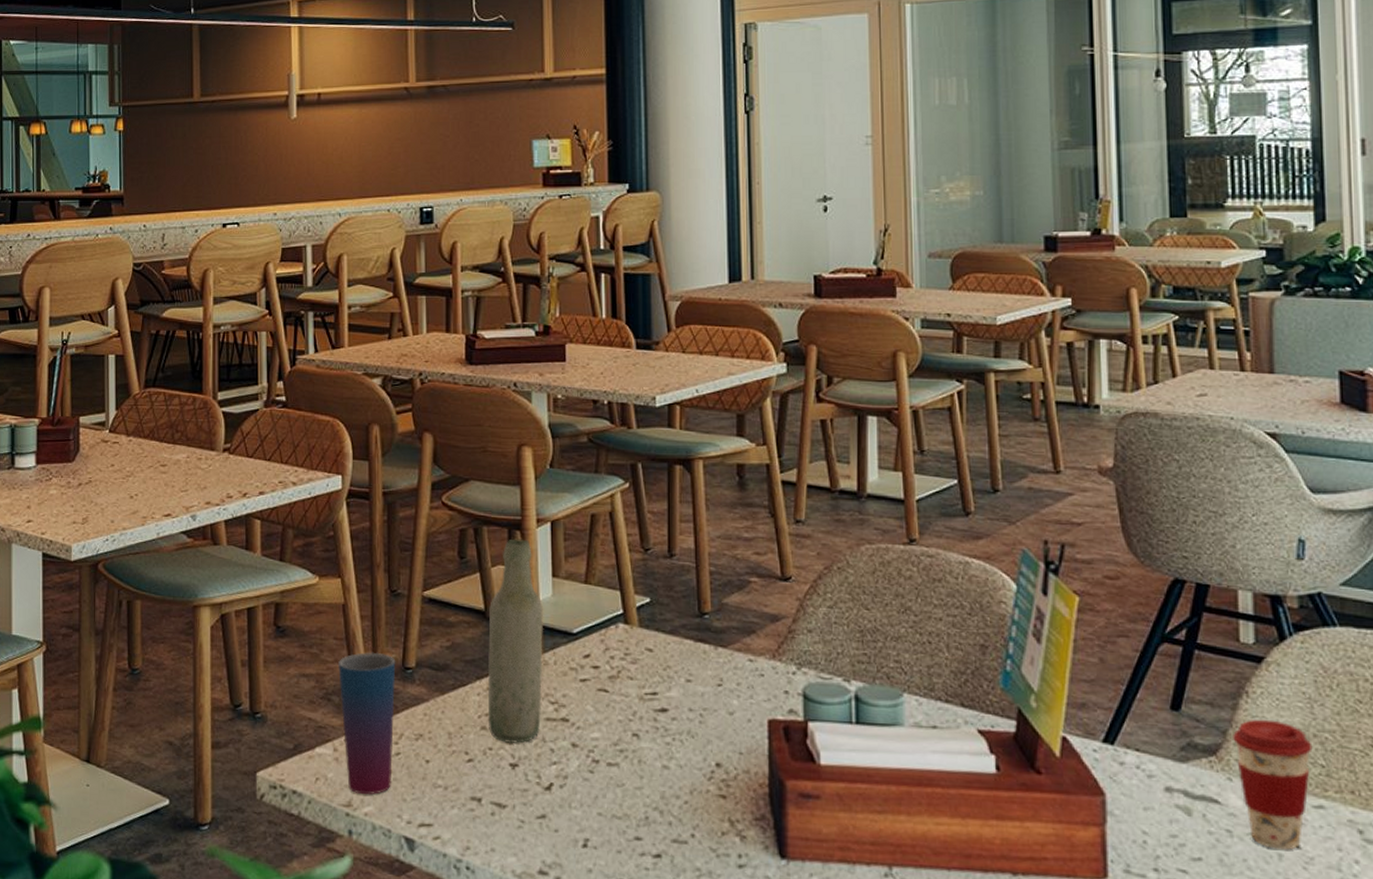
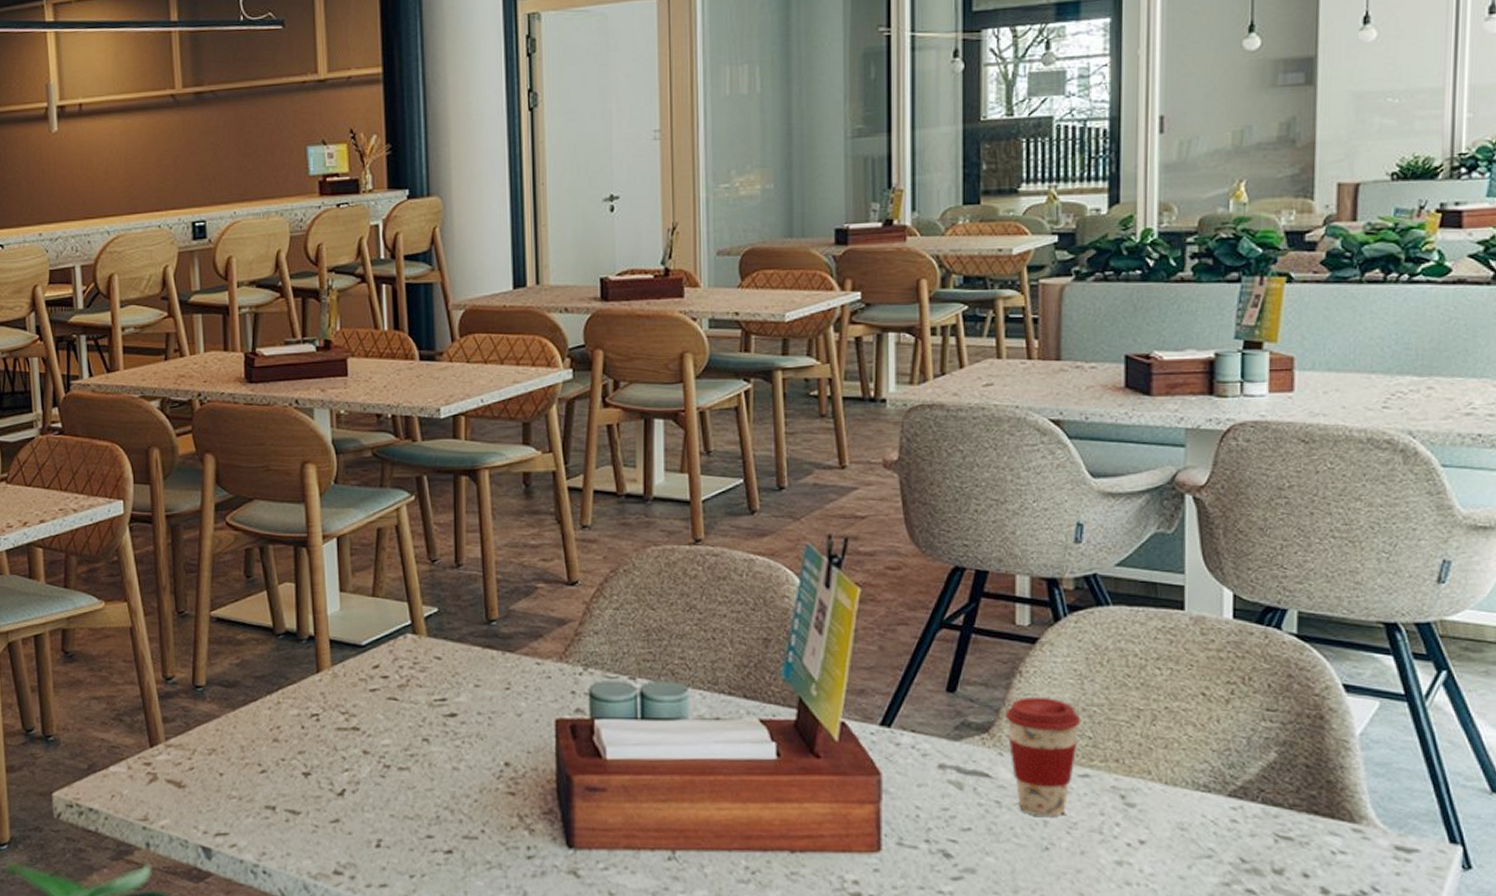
cup: present [337,652,396,795] -> none [127,672,187,809]
bottle: present [487,539,544,744] -> none [277,556,333,754]

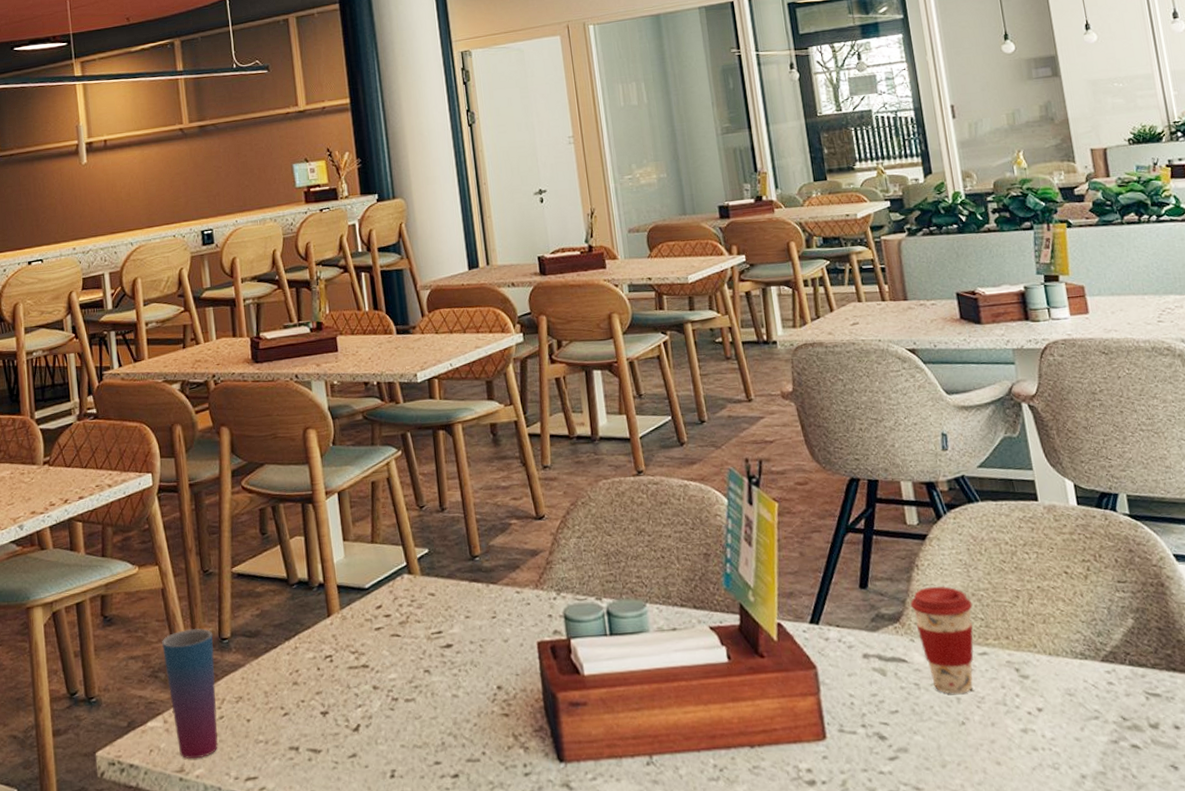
cup: none [127,672,187,809] -> present [161,628,218,759]

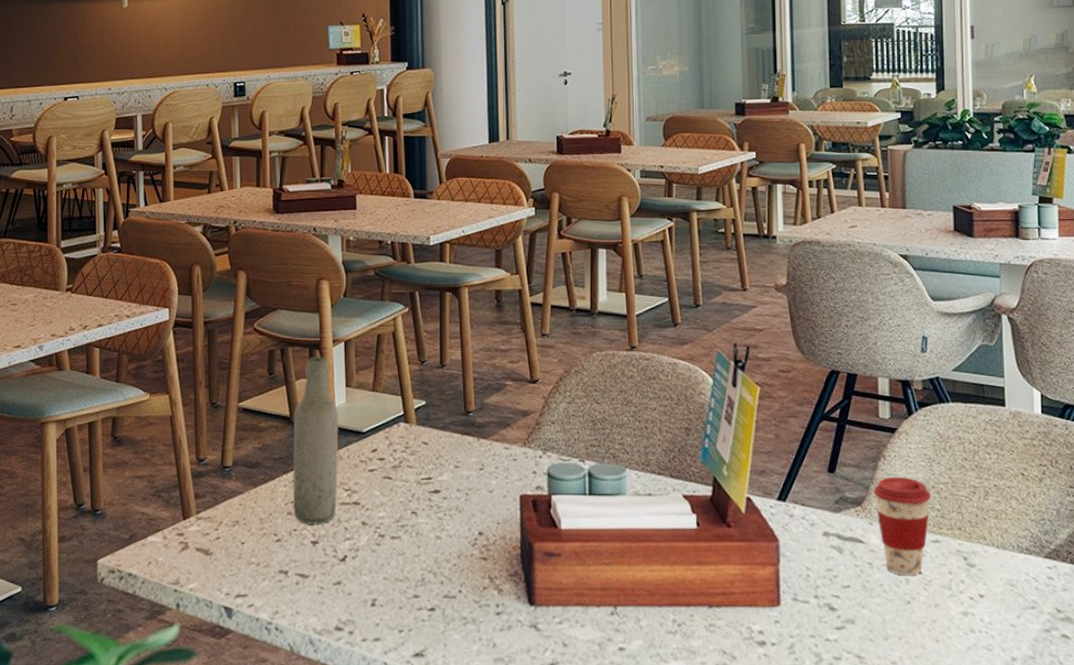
cup: present [161,628,218,759] -> none [166,455,216,574]
bottle: none [291,510,345,695] -> present [292,356,339,525]

